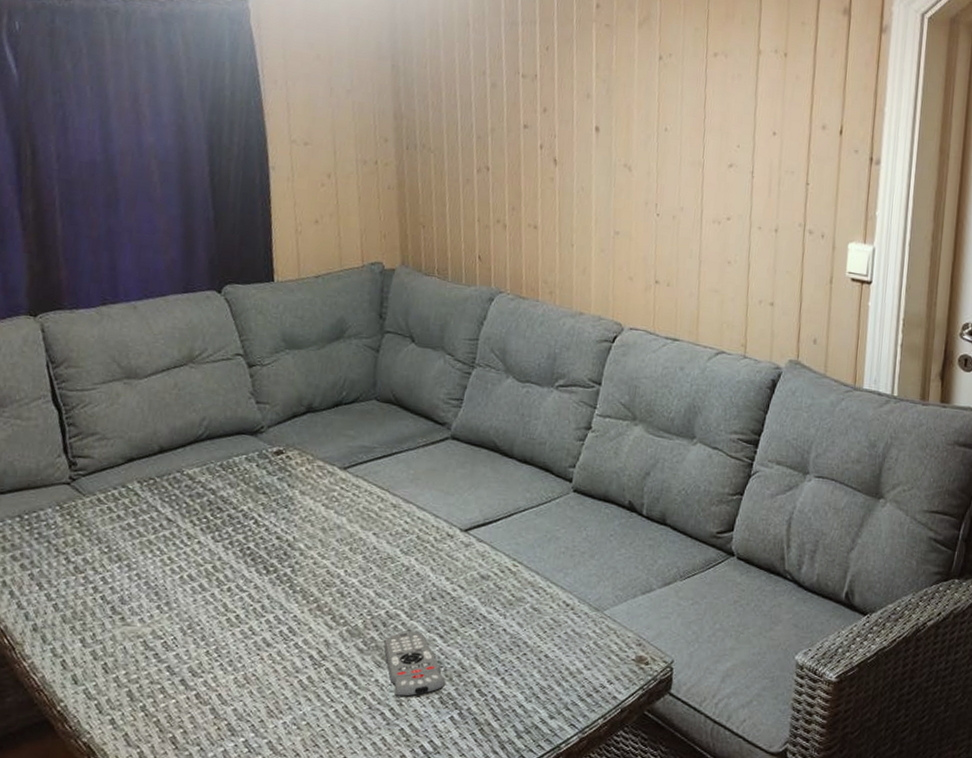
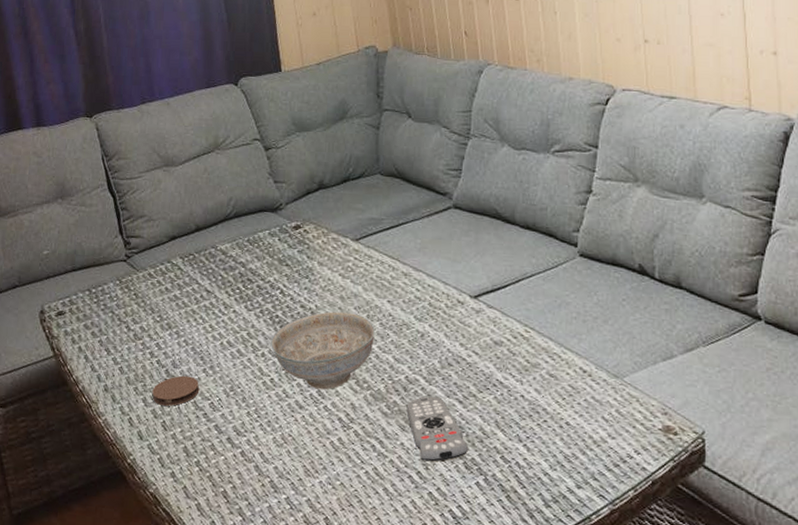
coaster: none [93,612,152,647] -> present [152,375,200,406]
decorative bowl: none [238,543,357,626] -> present [270,311,375,390]

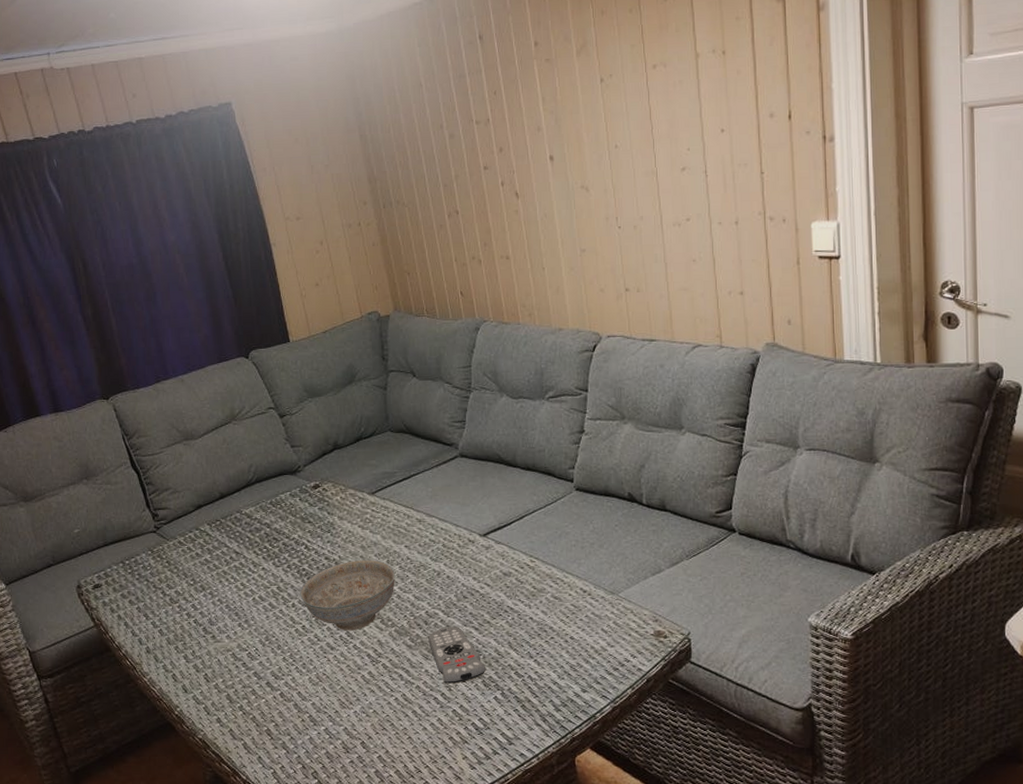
coaster: present [152,375,200,406] -> none [192,631,237,660]

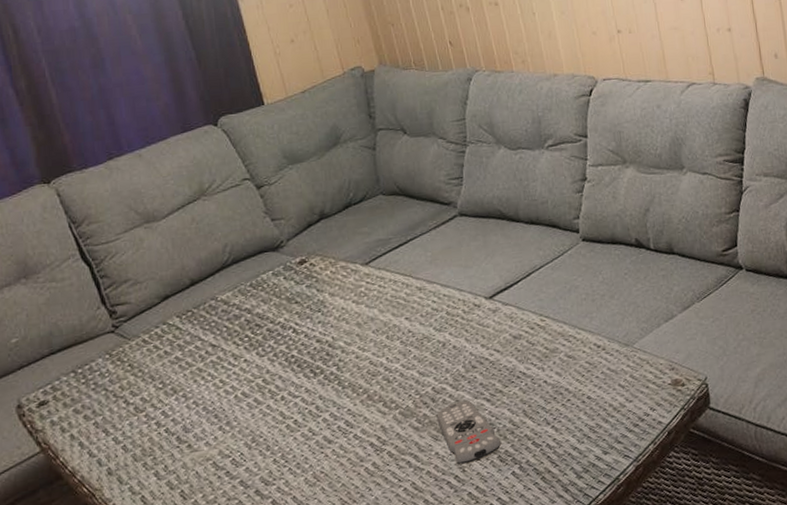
decorative bowl: present [299,559,395,631] -> none [288,337,397,420]

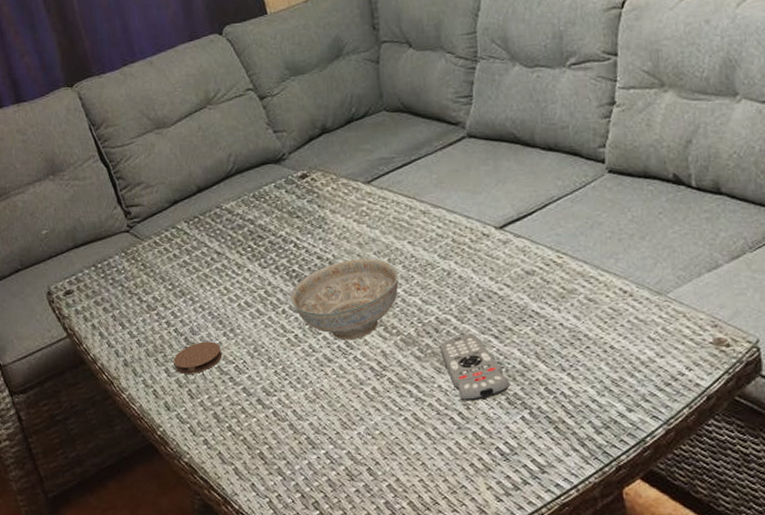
coaster: none [164,437,218,475] -> present [173,341,223,374]
decorative bowl: none [288,337,397,420] -> present [289,258,399,341]

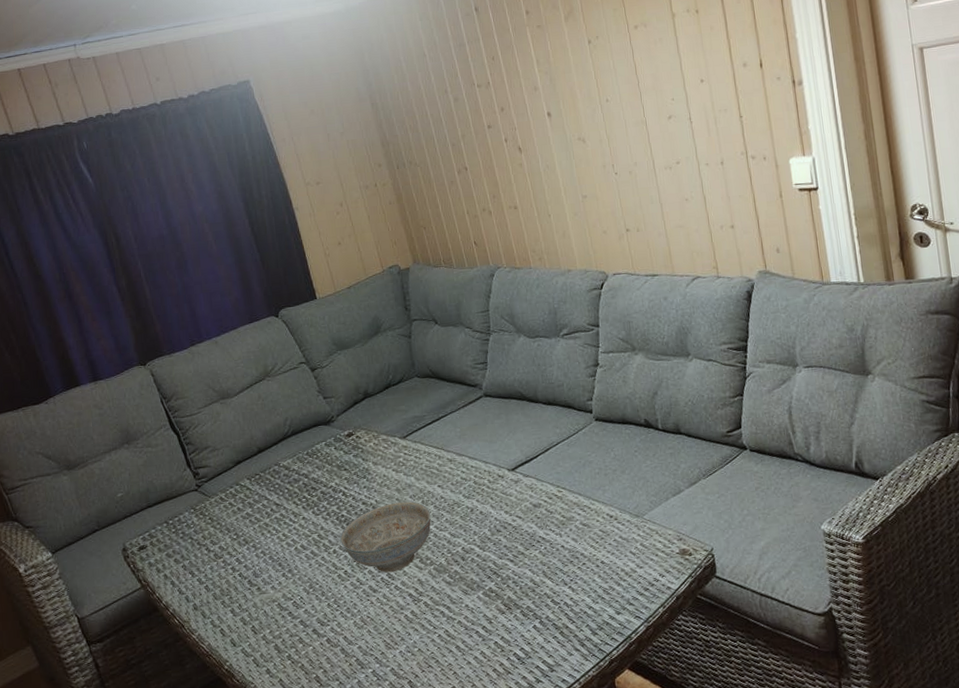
coaster: present [173,341,223,374] -> none [238,582,282,613]
remote control: present [440,335,511,401] -> none [466,560,524,617]

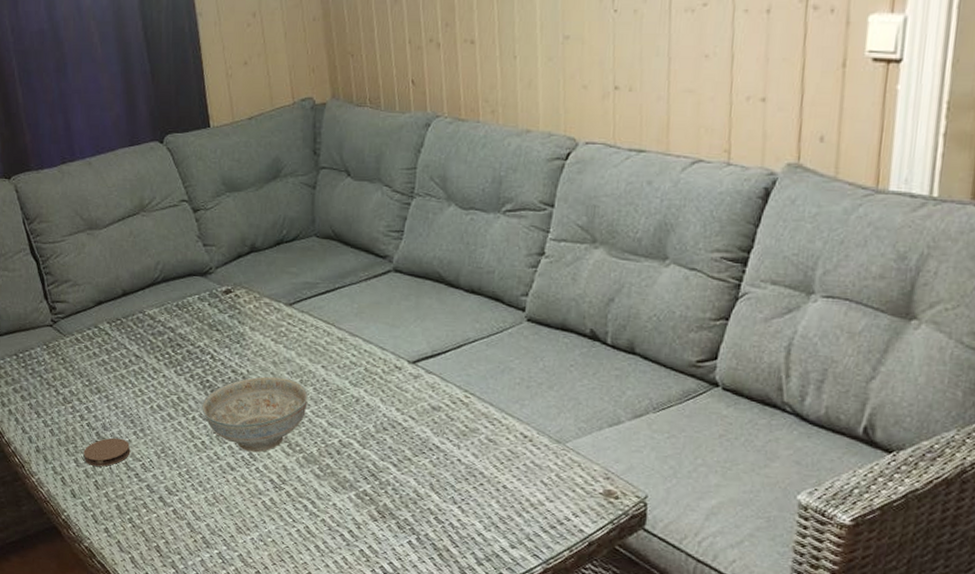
coaster: none [238,582,282,613] -> present [83,437,131,467]

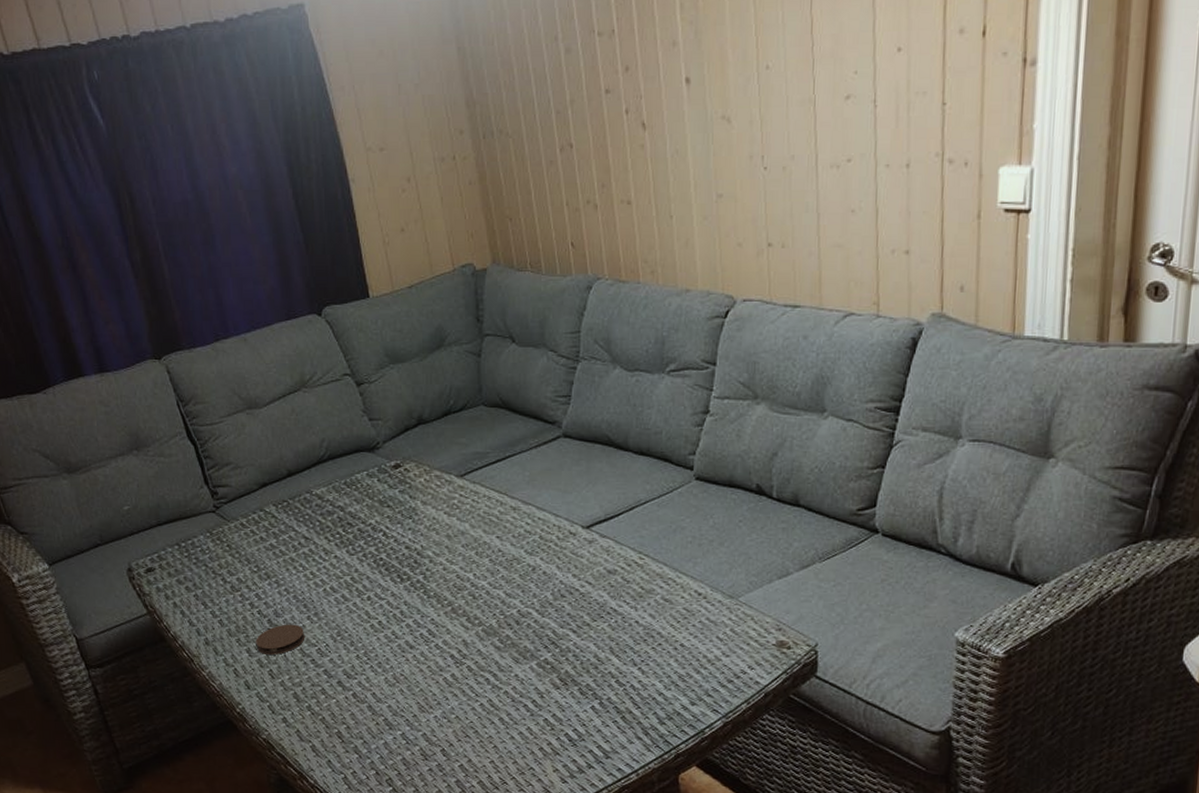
decorative bowl: present [200,376,308,452] -> none [375,550,484,629]

